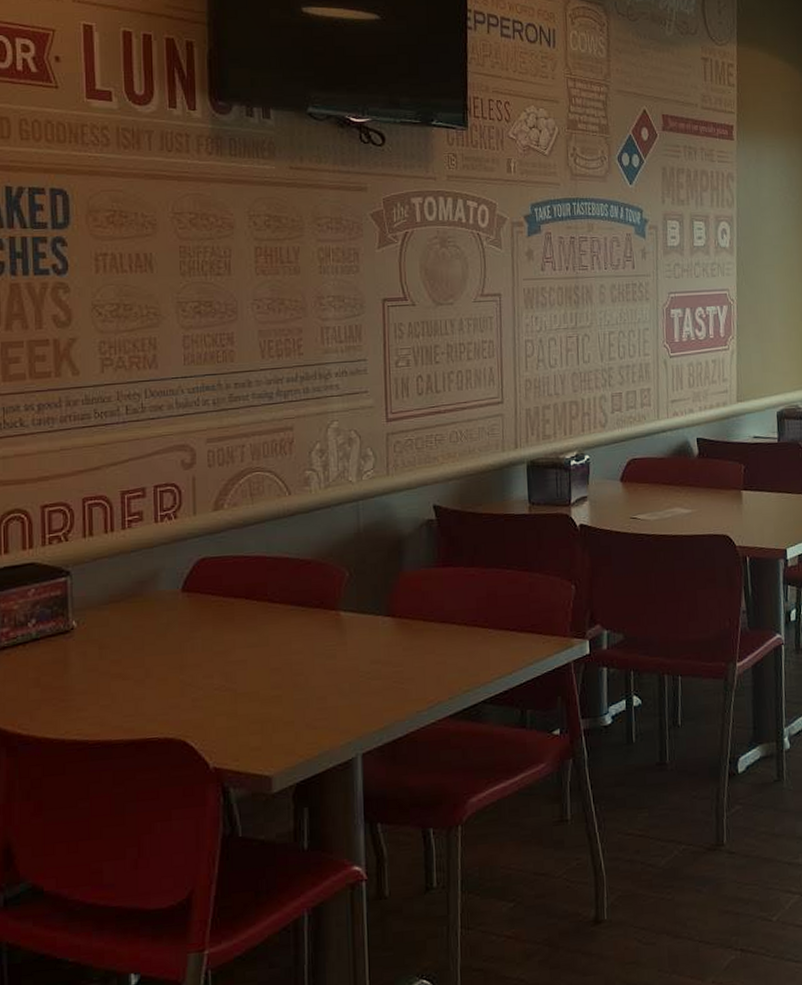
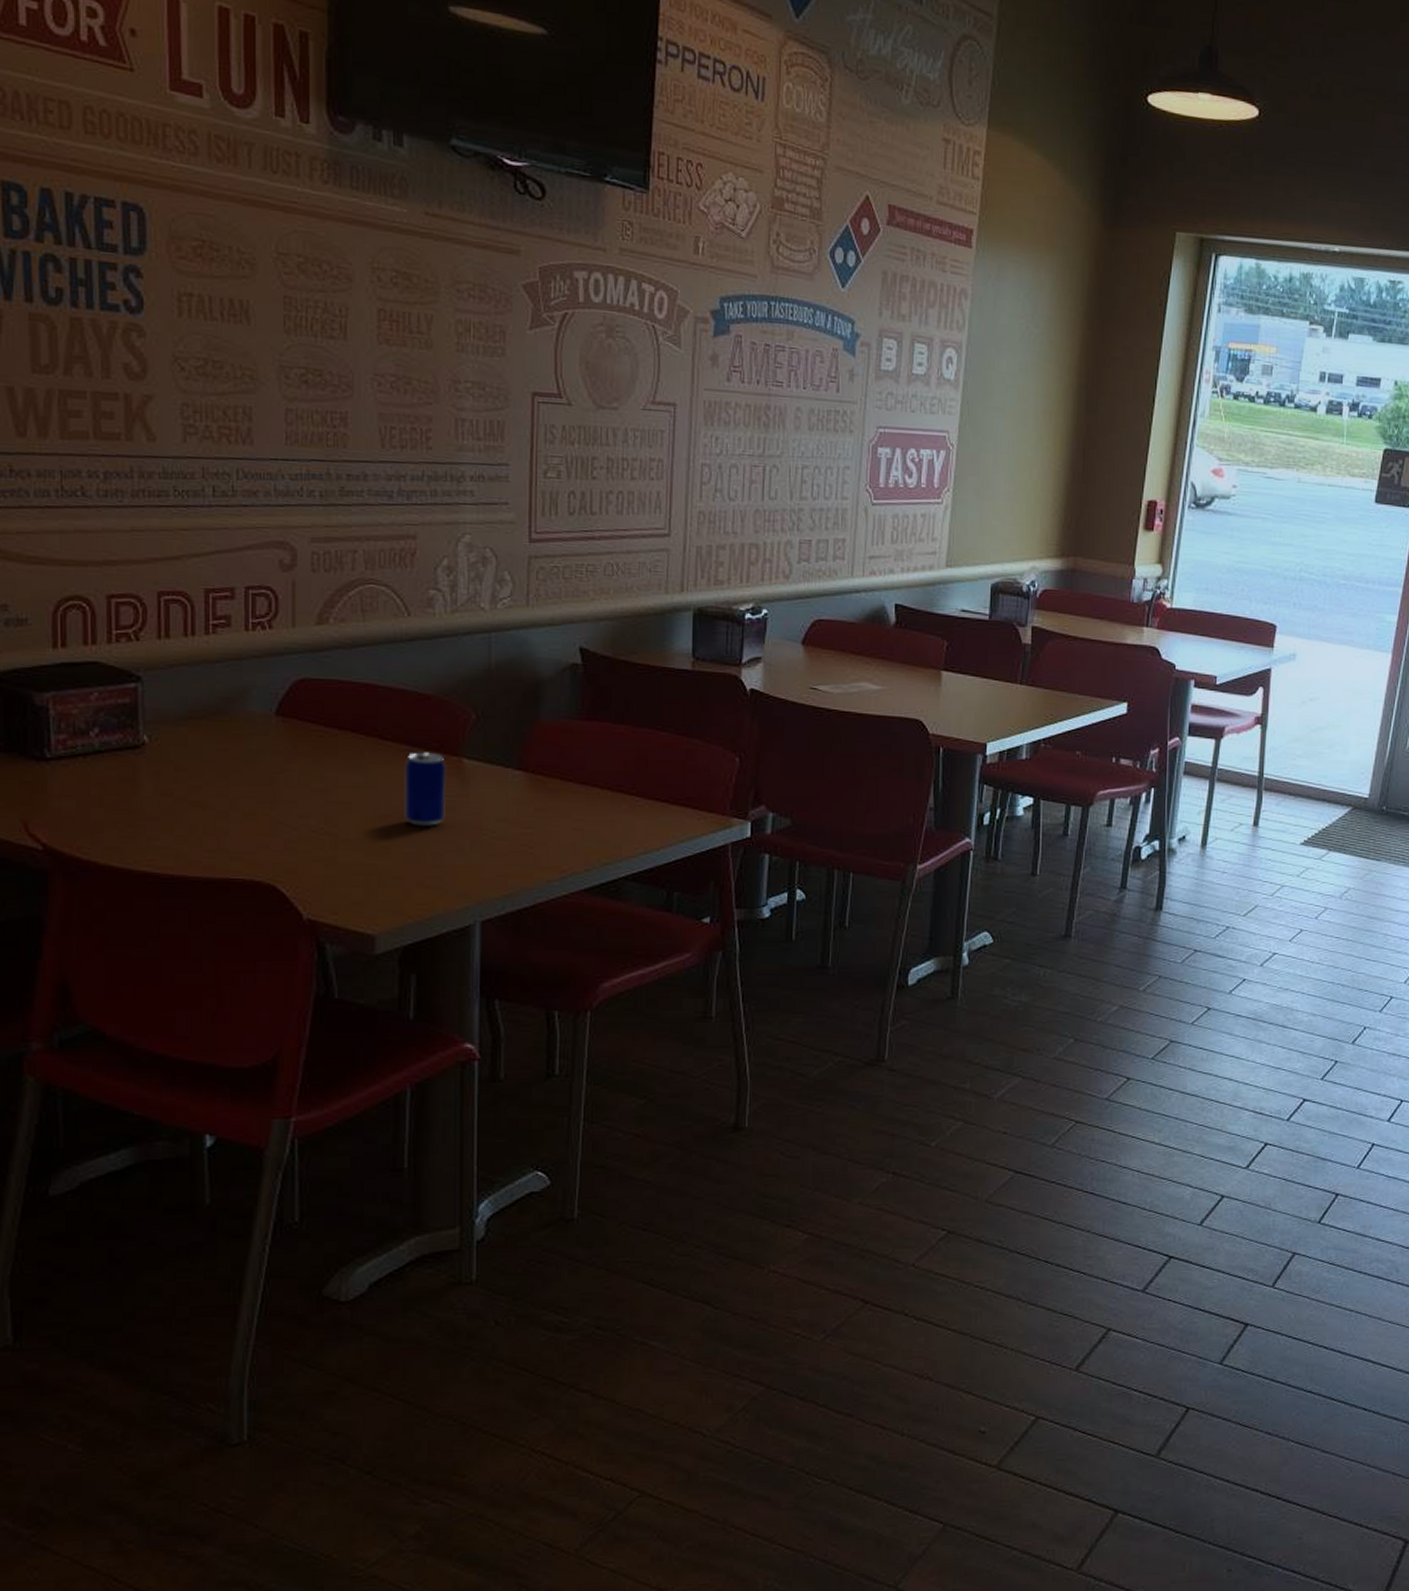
beer can: none [291,609,327,676] -> present [404,752,445,827]

